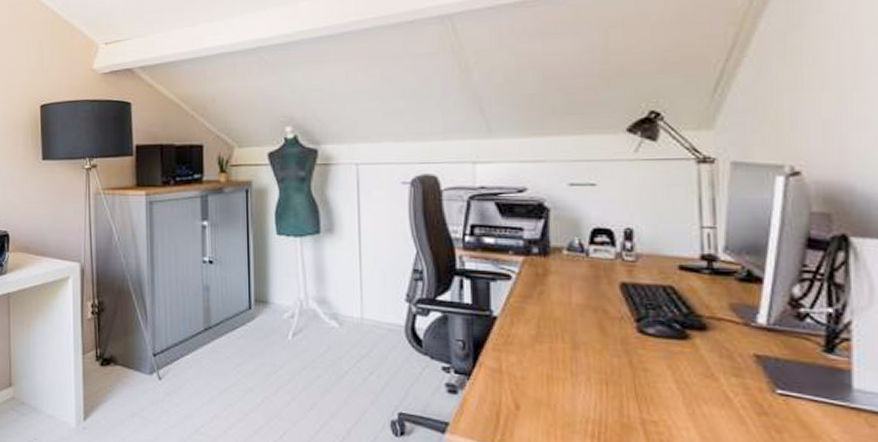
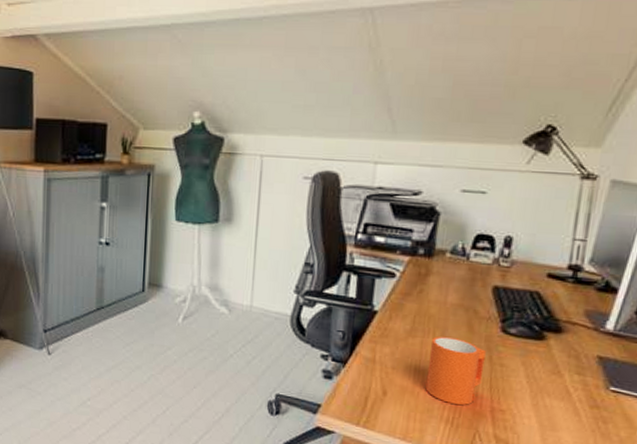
mug: none [561,340,626,418] -> present [425,336,486,406]

